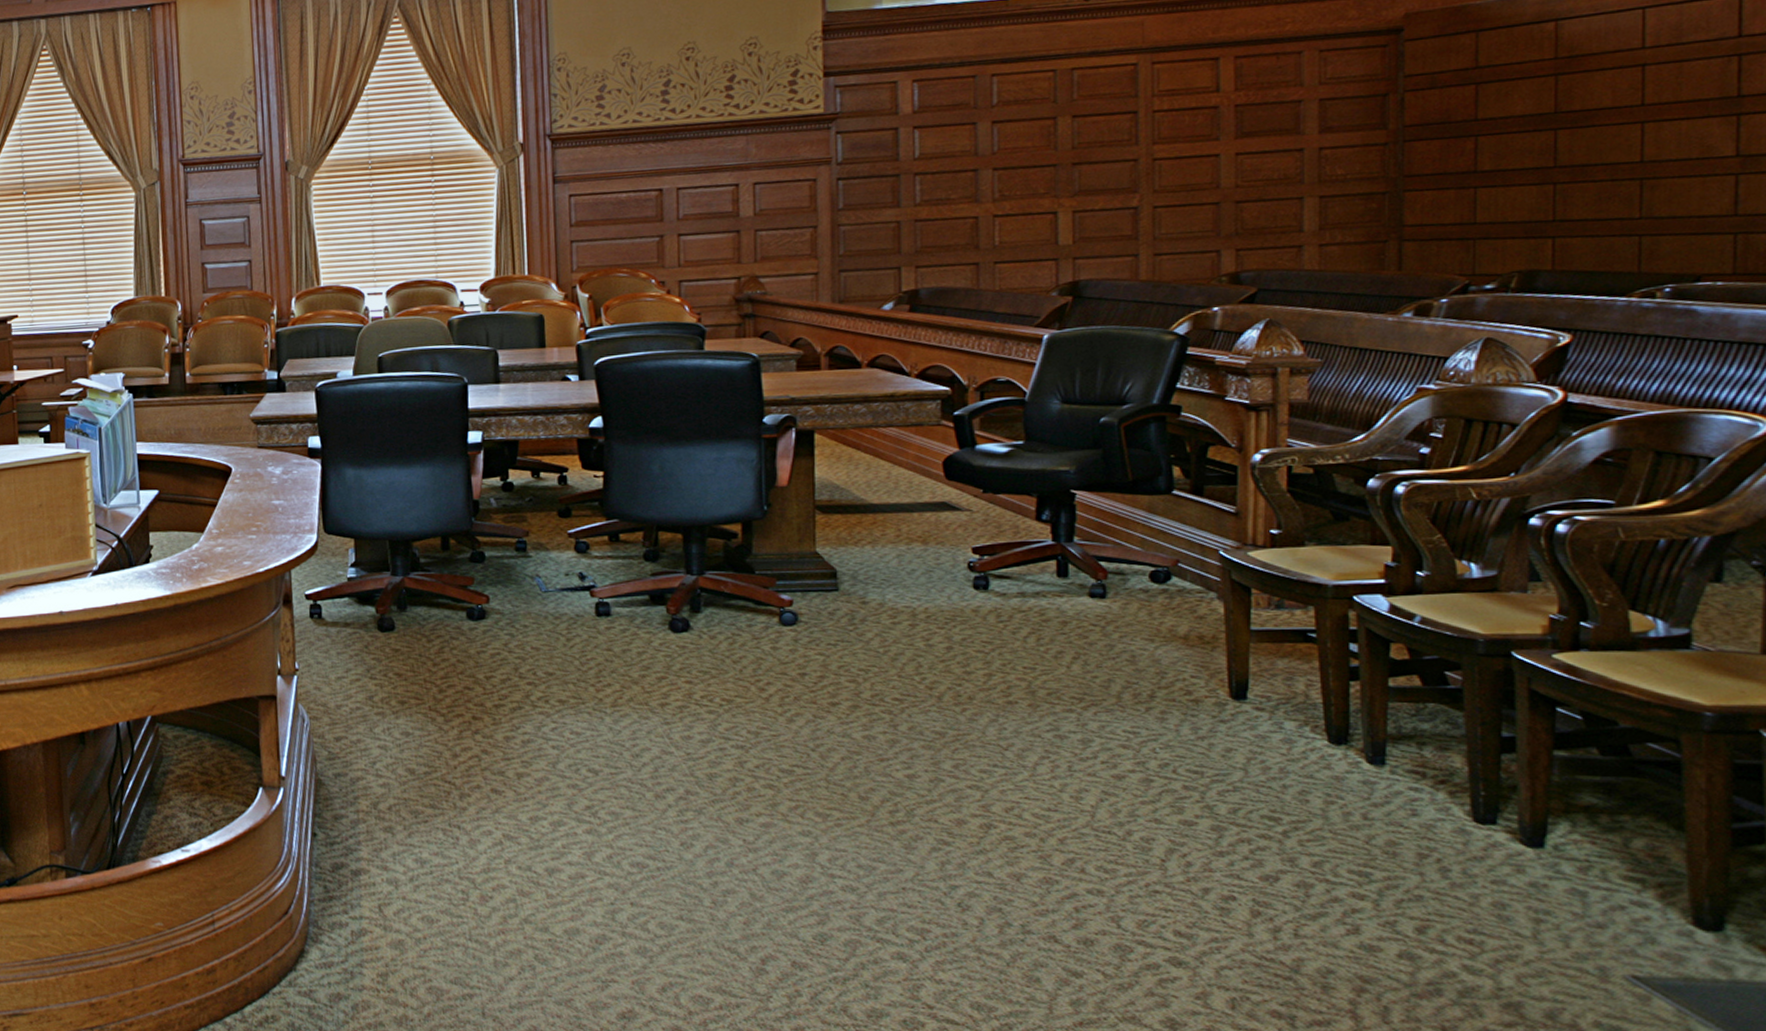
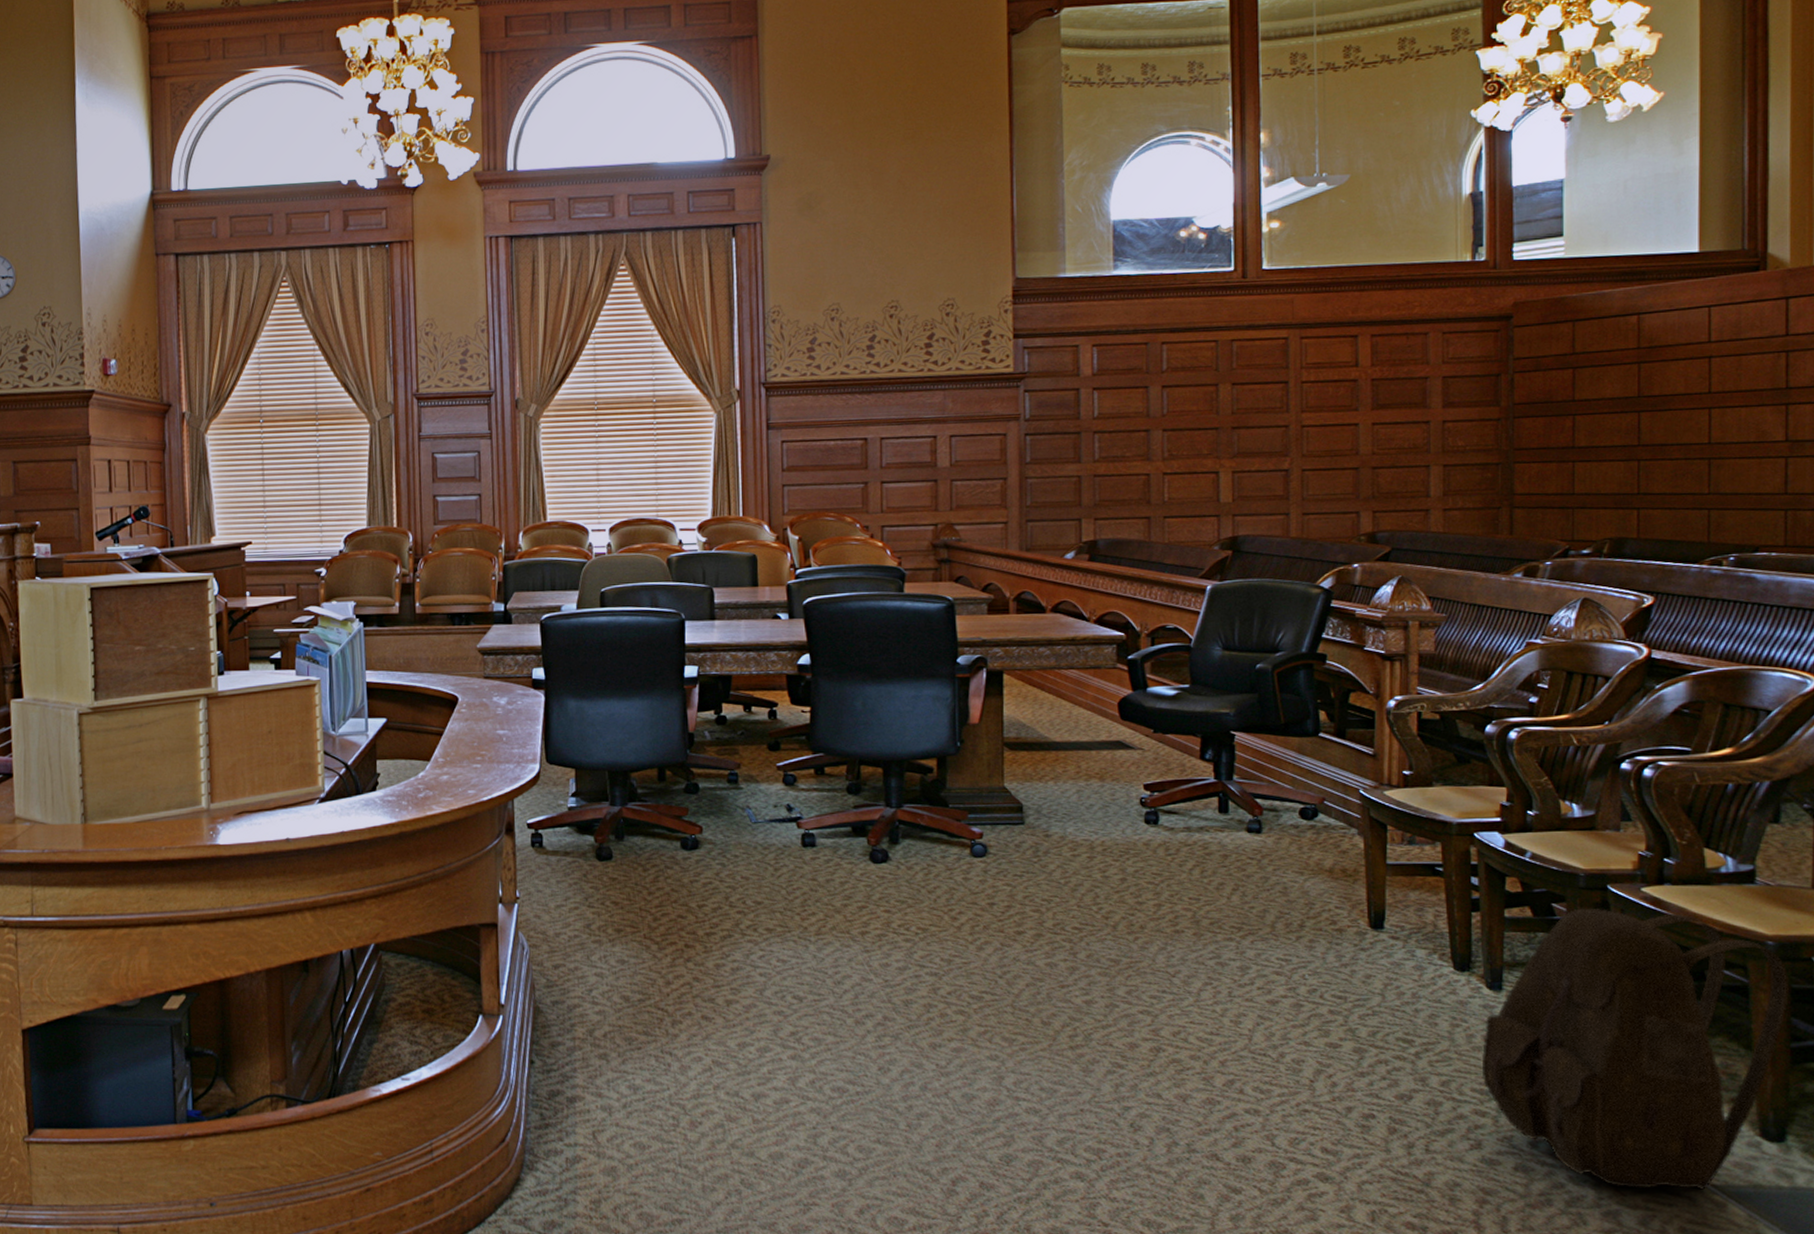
backpack: none [1360,676,1732,982] -> present [1481,908,1790,1190]

